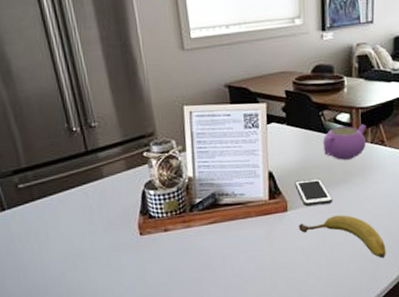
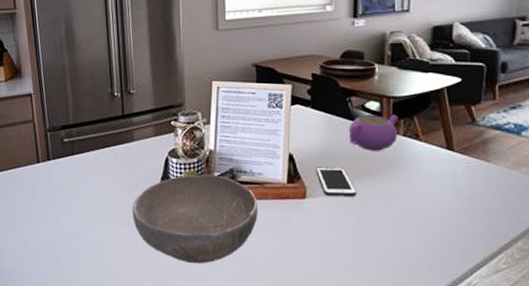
bowl: none [112,201,244,289] -> present [132,174,259,264]
fruit: present [299,215,386,258] -> none [317,211,419,270]

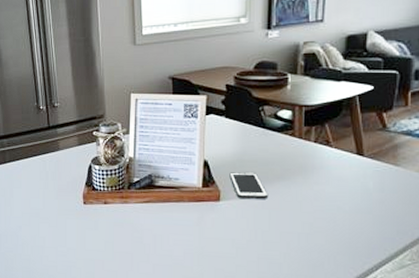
bowl: present [132,174,259,264] -> none [60,180,176,260]
teapot: present [348,115,398,151] -> none [261,123,310,157]

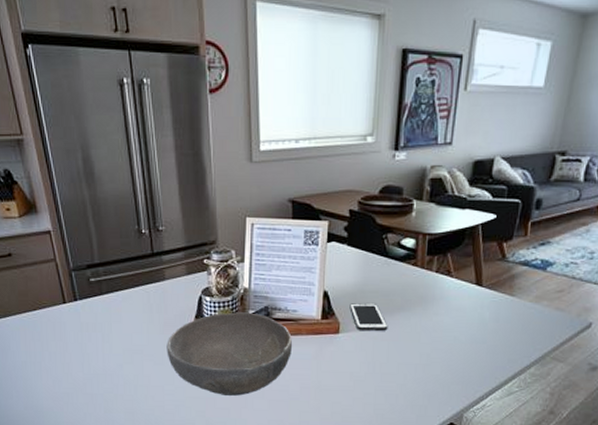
bowl: none [60,180,176,260] -> present [166,312,293,397]

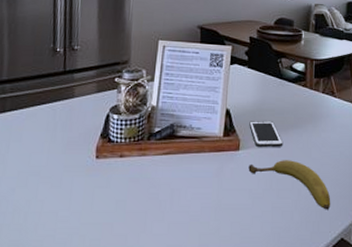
bowl: present [166,312,293,397] -> none [66,130,196,221]
fruit: none [349,344,441,395] -> present [248,160,331,210]

